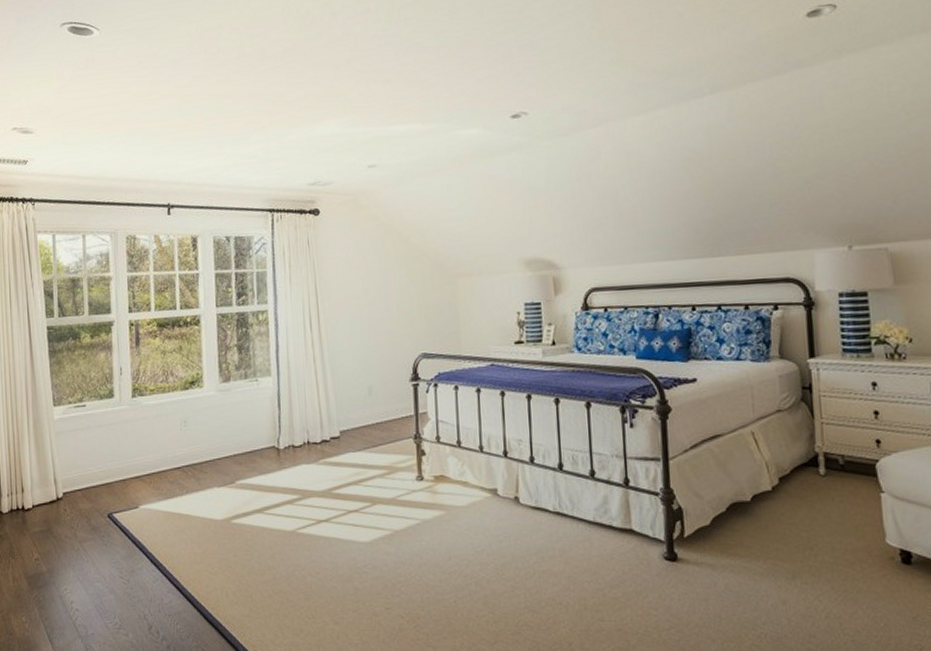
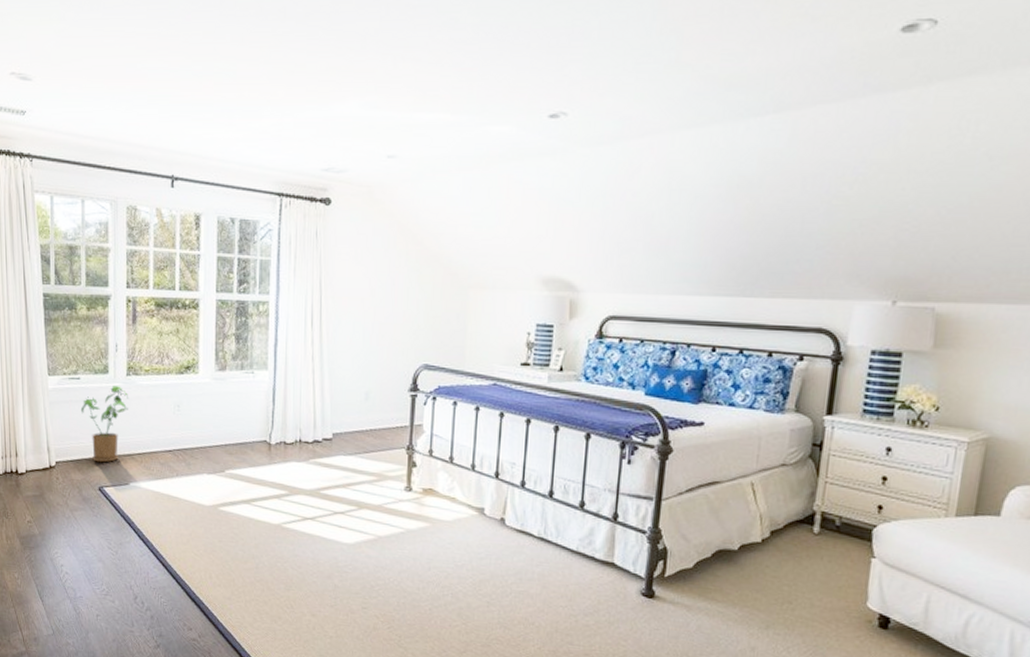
house plant: none [87,409,136,489] -> present [80,386,129,463]

